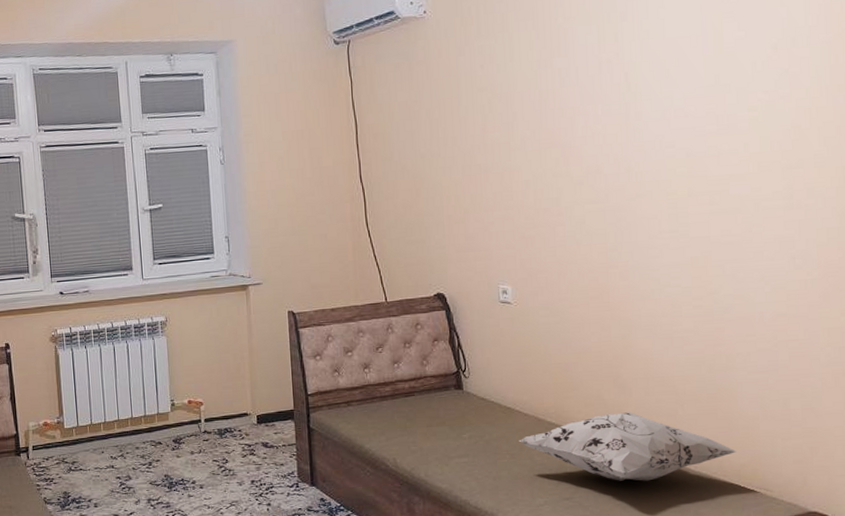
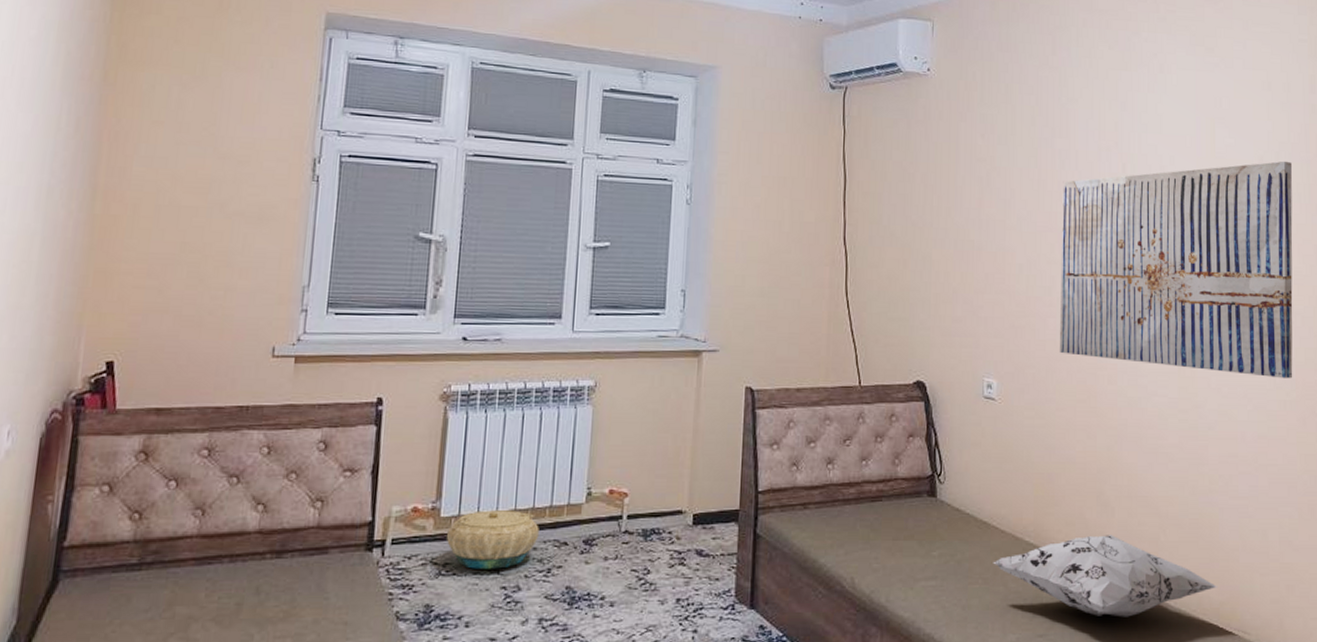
basket: none [70,420,139,465] -> present [446,510,539,569]
wall art: none [564,45,814,260] -> present [1059,161,1293,379]

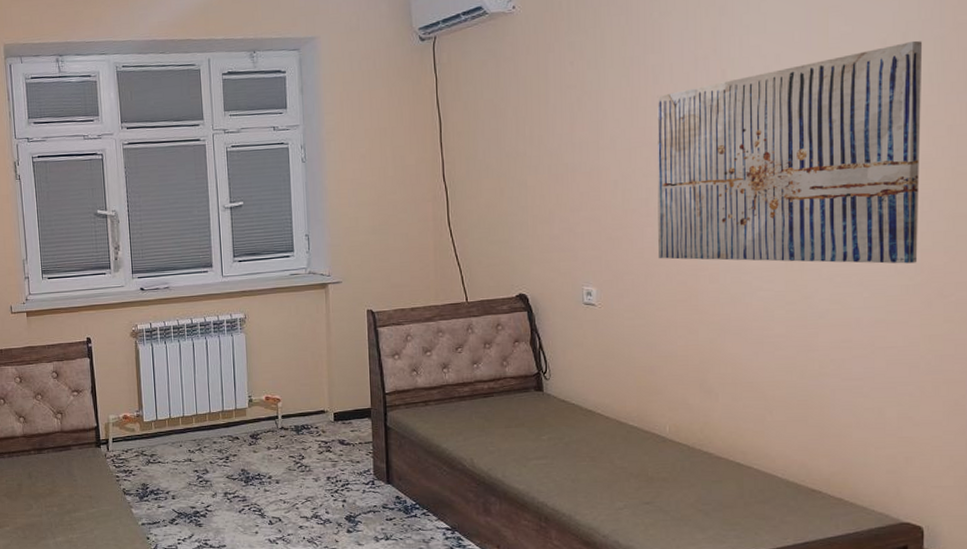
basket: present [446,510,539,569] -> none [149,415,217,458]
decorative pillow: present [993,535,1218,617] -> none [599,417,829,487]

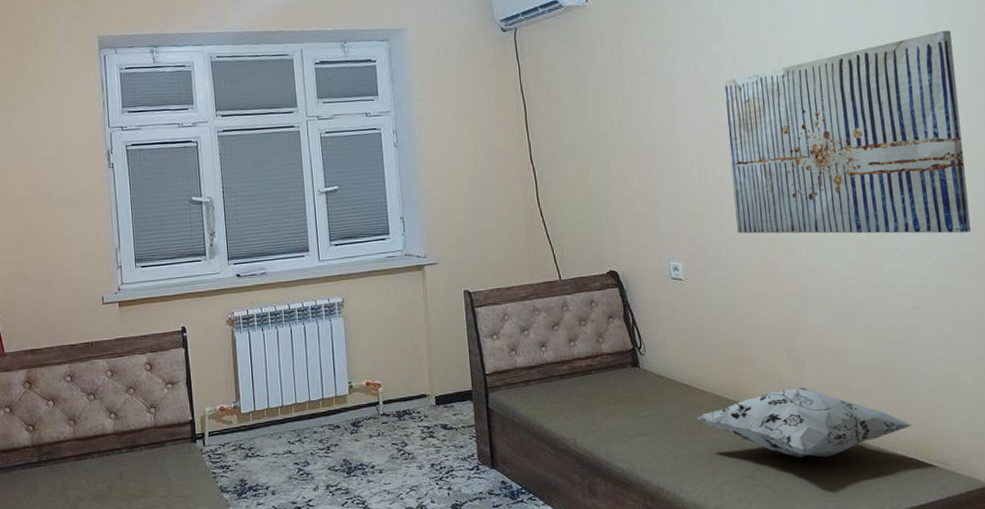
decorative pillow: none [599,417,829,487] -> present [697,387,914,458]

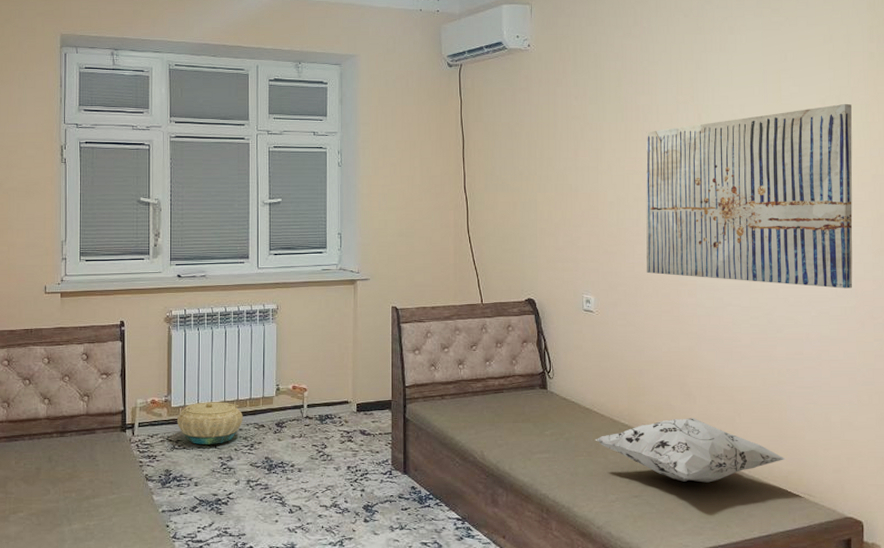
basket: none [247,404,317,451] -> present [176,402,243,444]

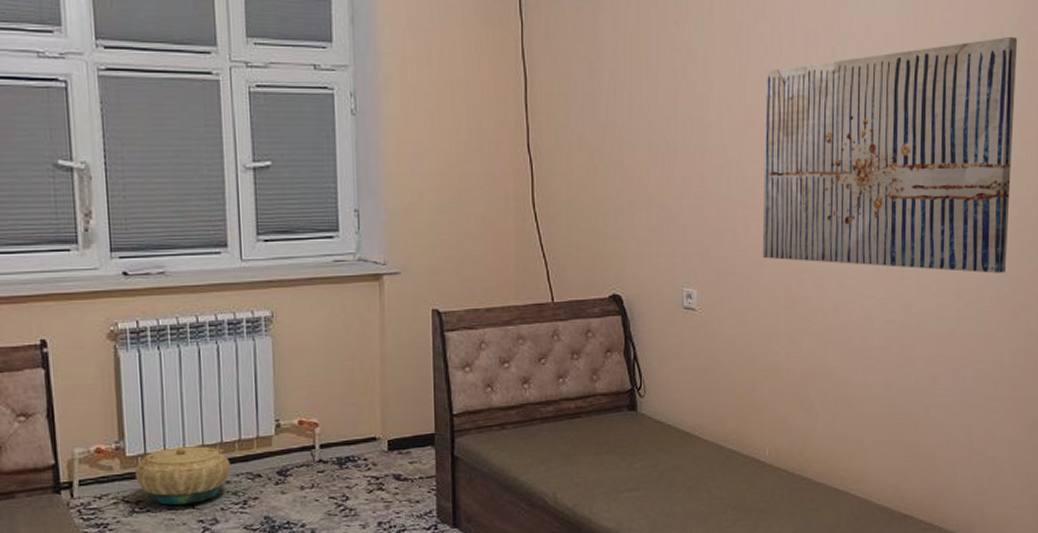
decorative pillow: present [595,418,787,483] -> none [696,438,921,516]

